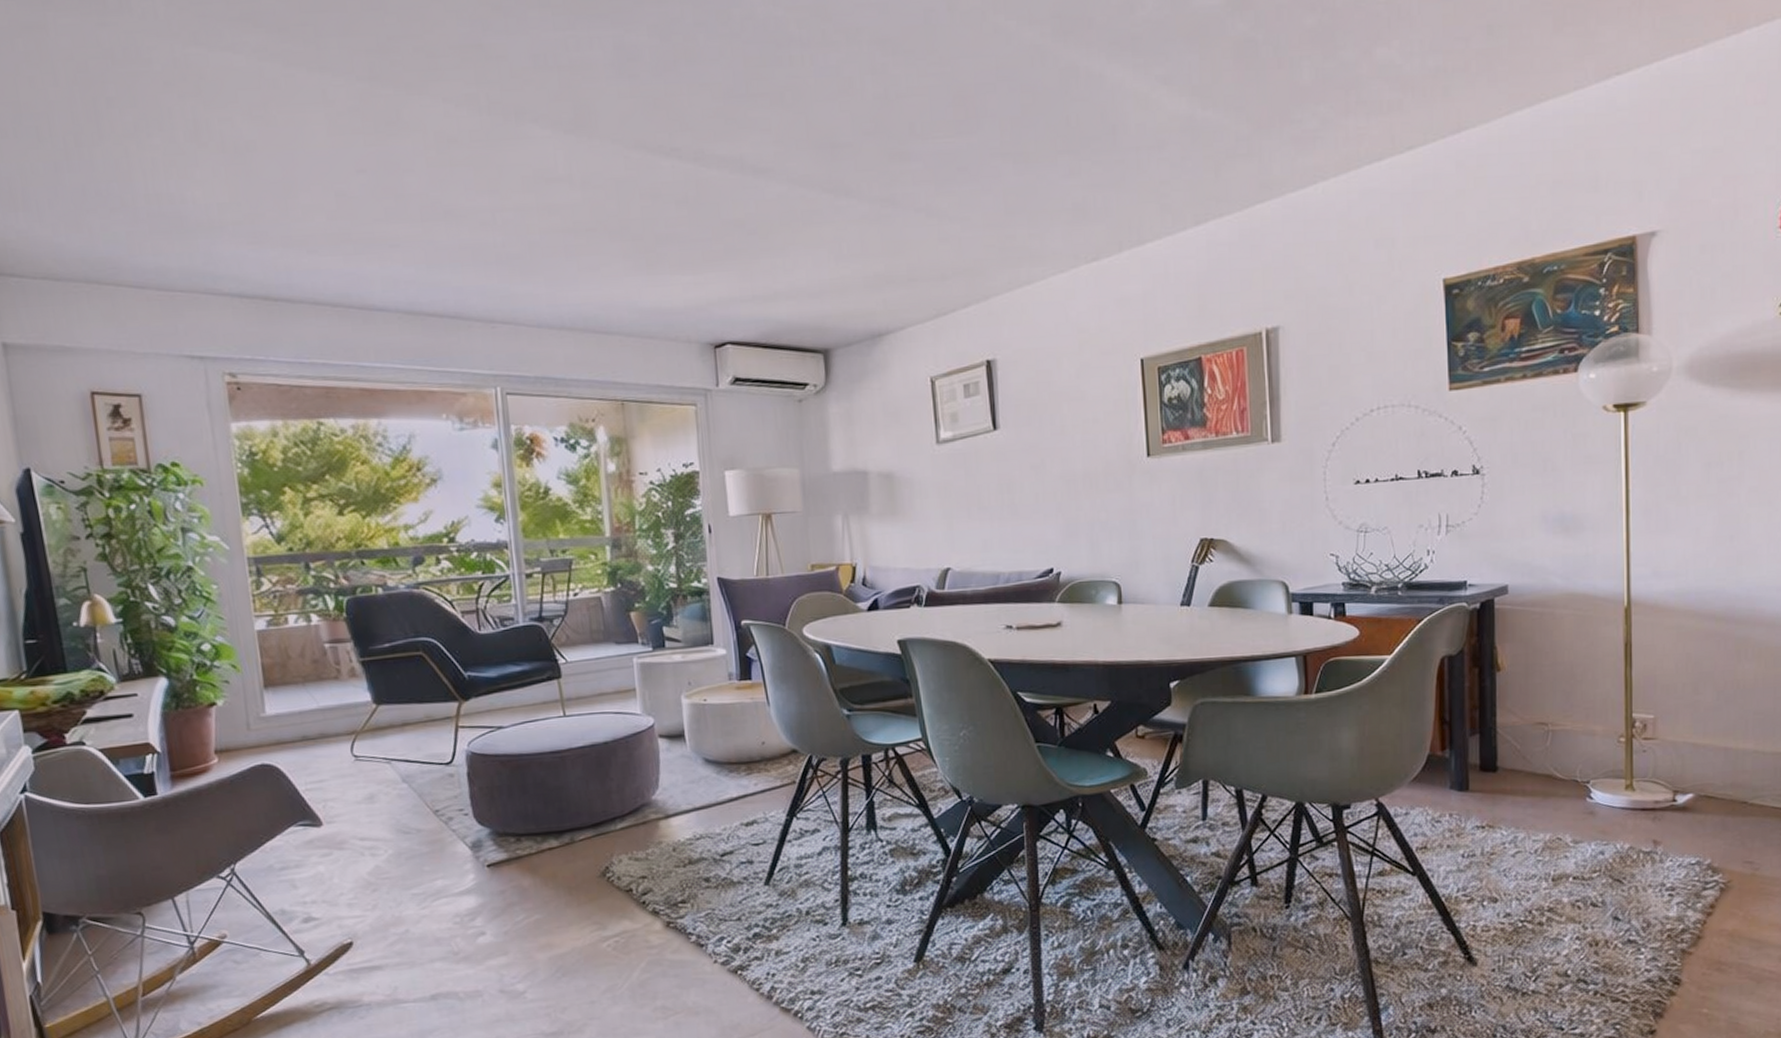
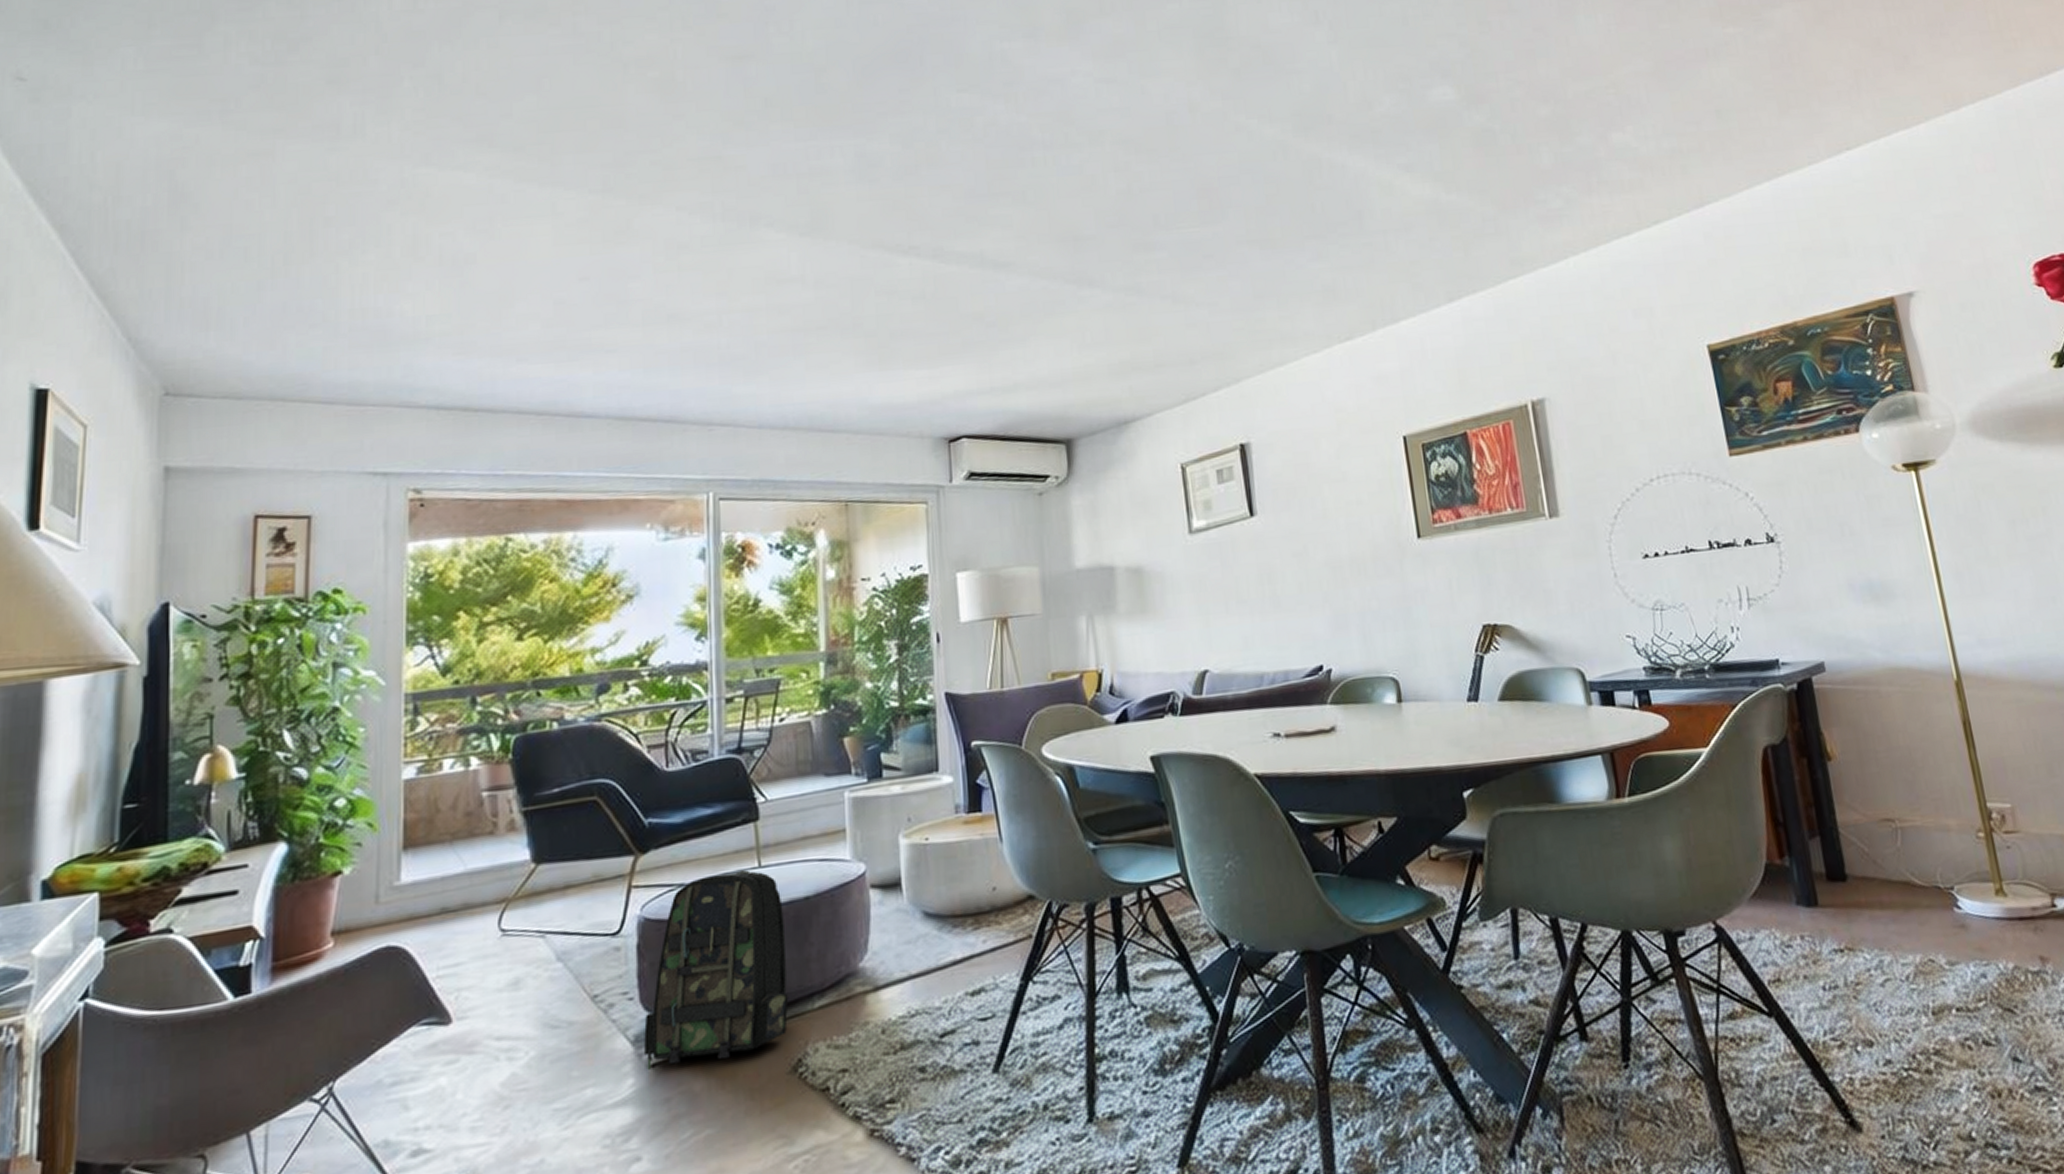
backpack: none [479,718,596,869] -> present [643,870,789,1070]

